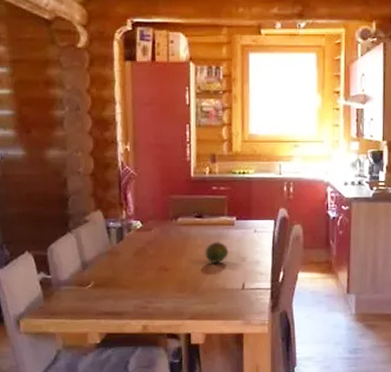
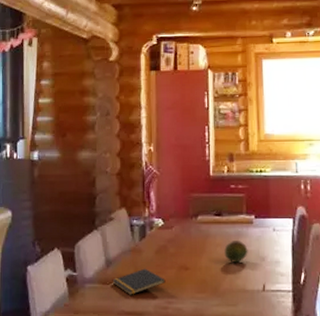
notepad: none [89,270,145,296] -> present [112,268,166,295]

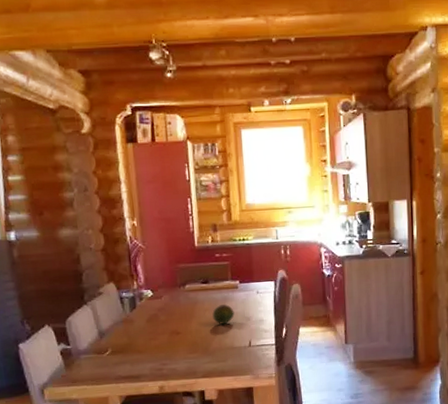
notepad: present [112,268,166,295] -> none [106,336,159,361]

